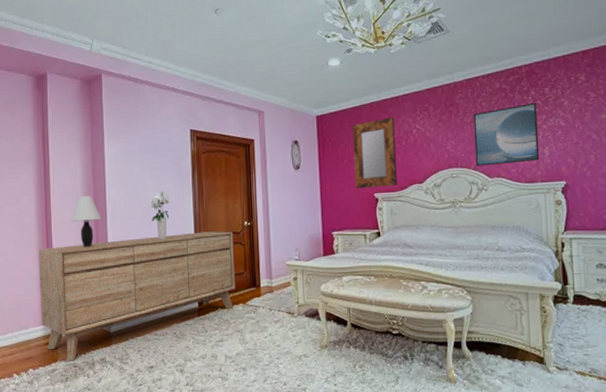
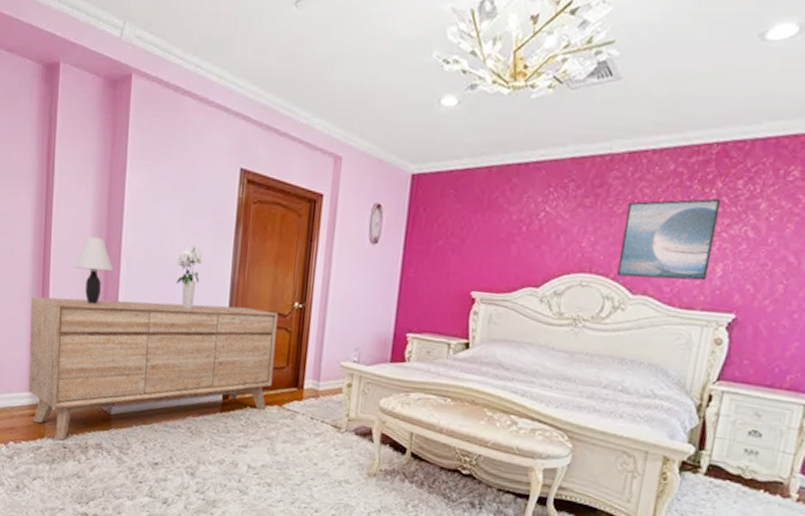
home mirror: present [352,117,397,189] -> none [447,190,518,286]

